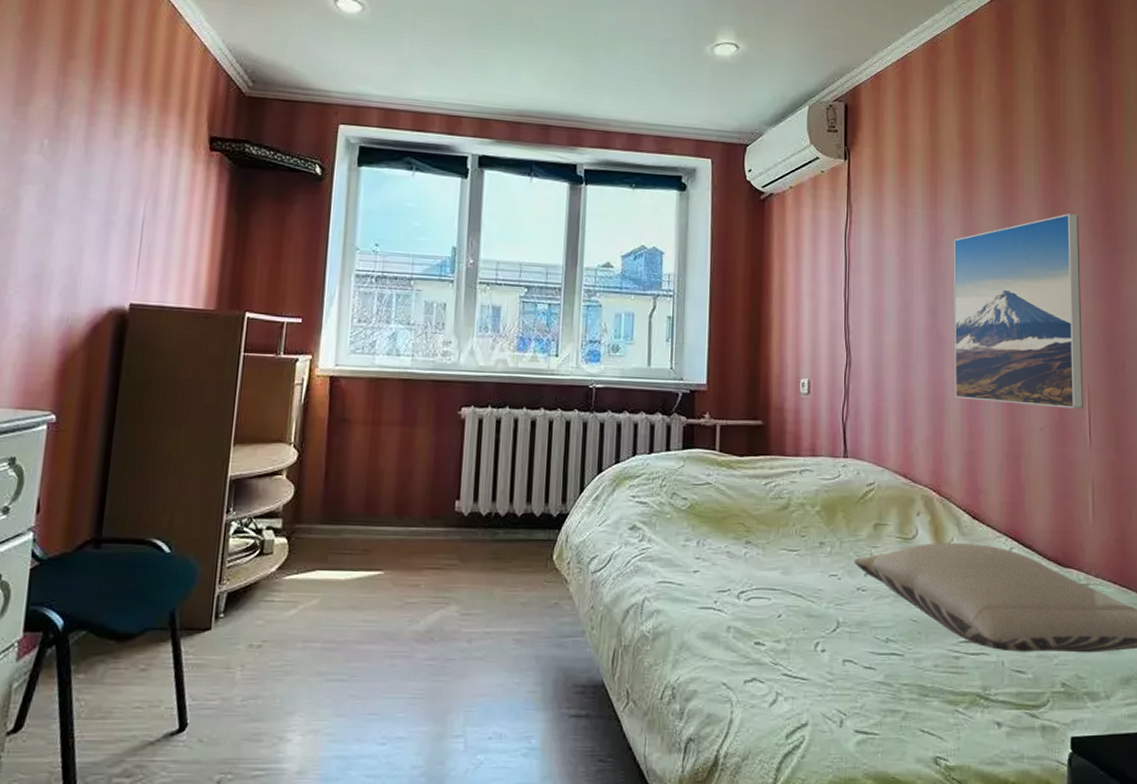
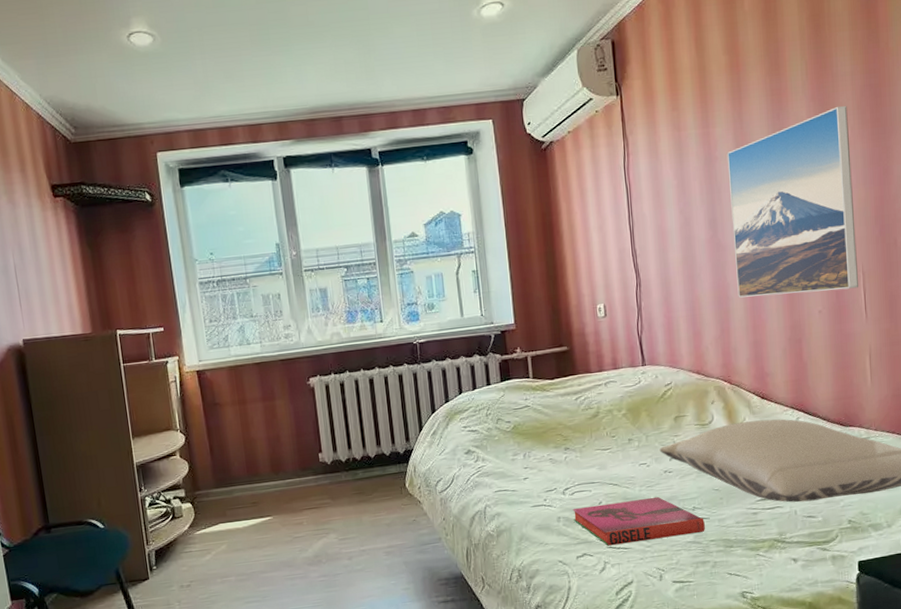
hardback book: none [746,618,898,673] -> present [572,496,705,546]

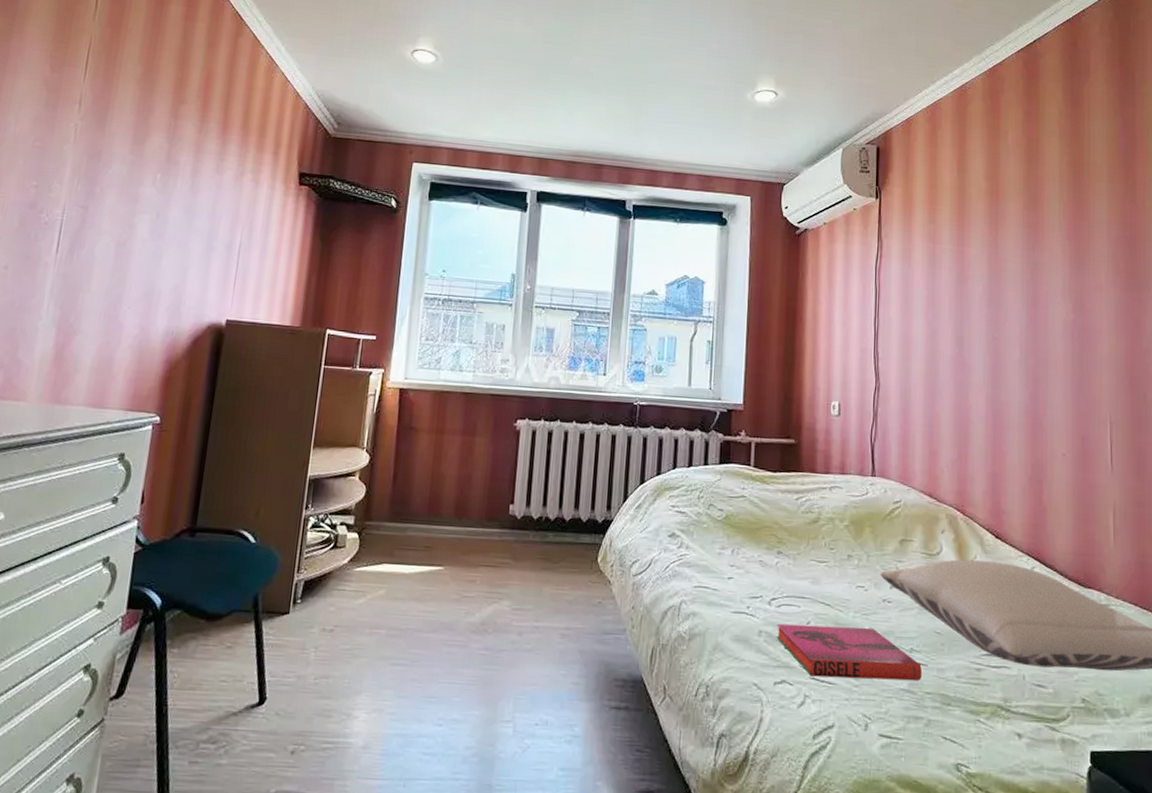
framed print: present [726,105,859,298] -> none [979,250,1106,437]

